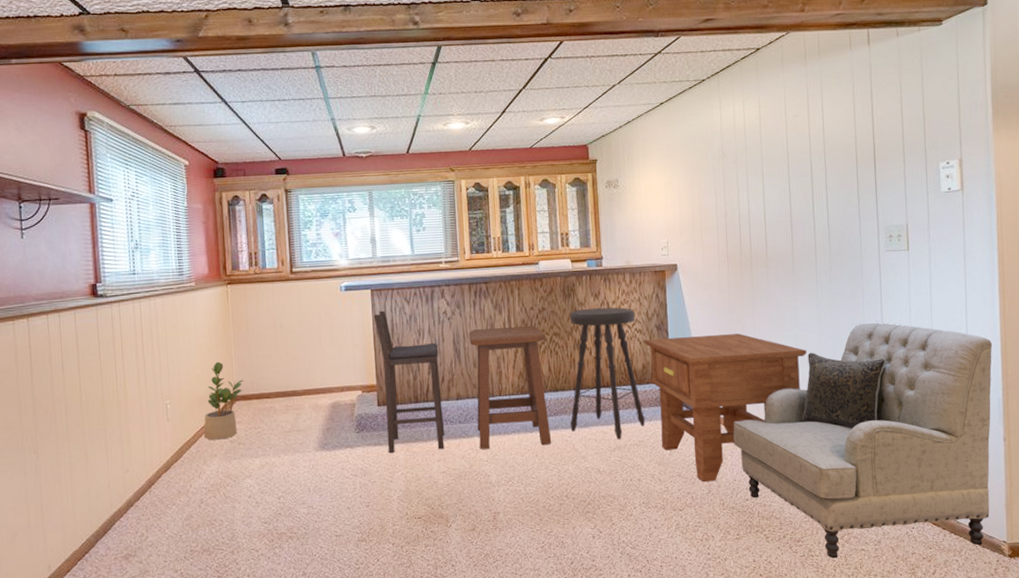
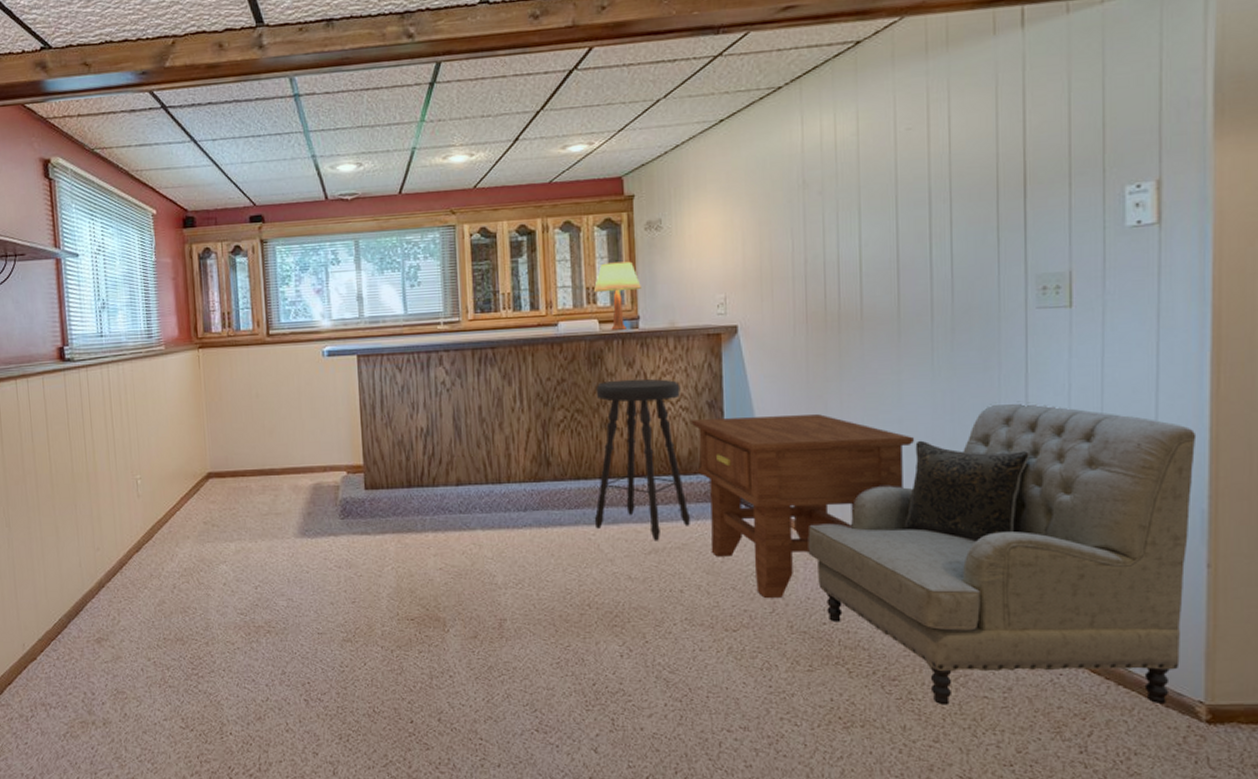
potted plant: present [203,361,244,441] -> none [175,434,217,521]
bar stool: present [373,310,445,453] -> none [360,379,443,543]
stool: present [469,326,552,449] -> none [472,400,571,545]
table lamp: none [566,211,604,268] -> present [593,259,641,330]

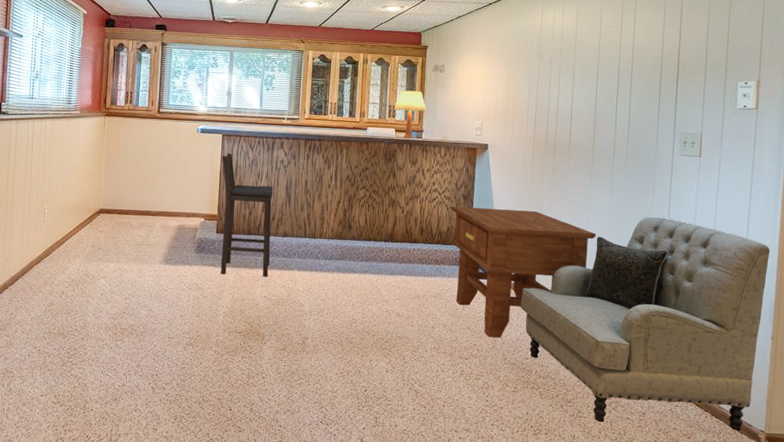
bar stool: none [360,379,443,543] -> present [220,153,273,277]
music stool: present [594,378,690,541] -> none [378,172,446,290]

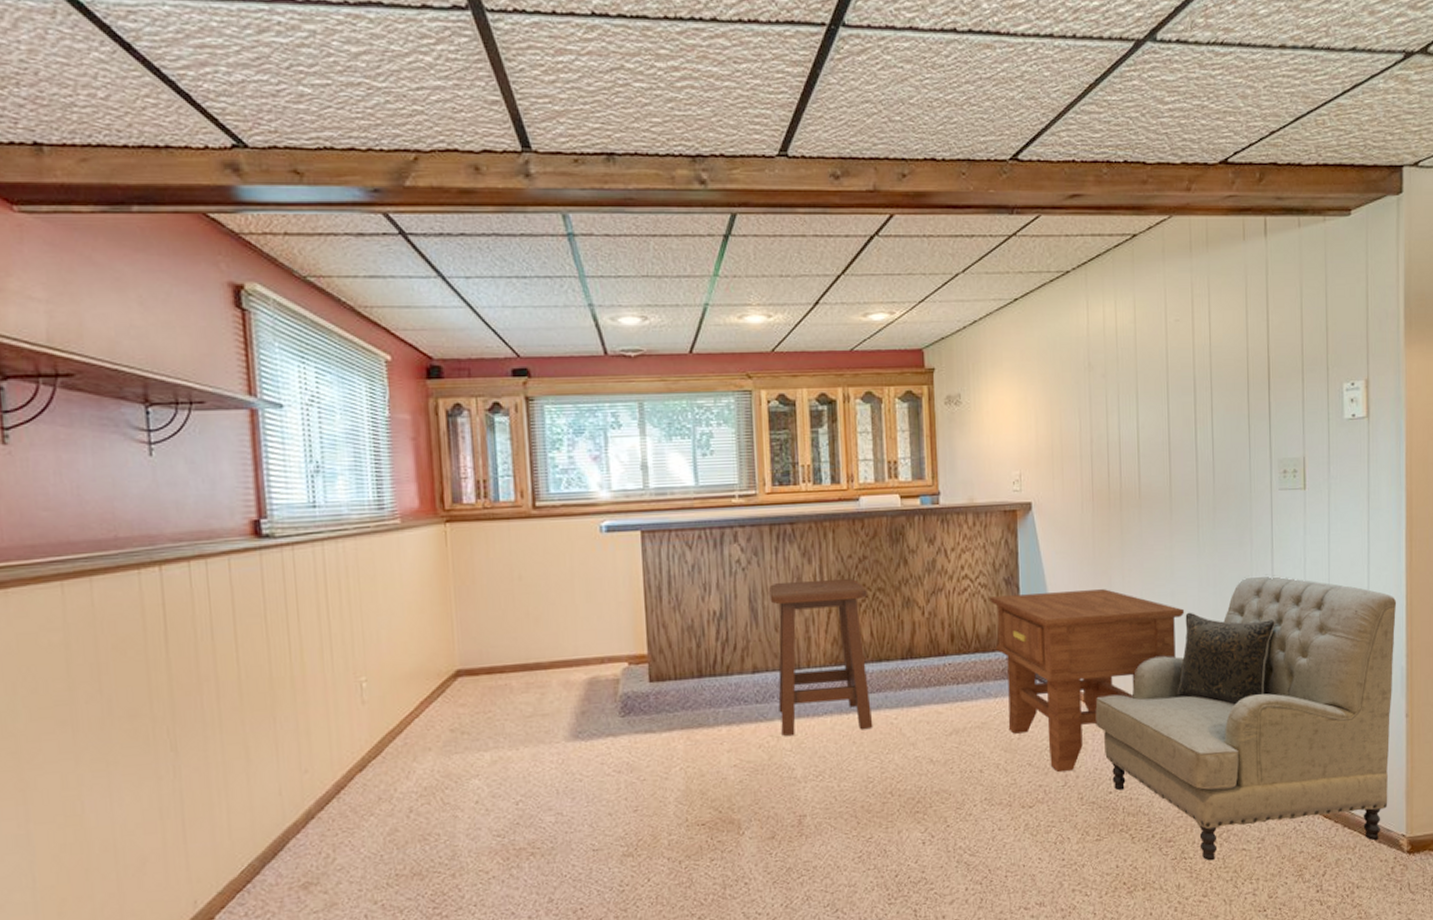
bar stool: present [220,153,273,277] -> none [644,558,737,742]
stool: none [298,179,366,286] -> present [769,579,873,736]
table lamp: present [393,88,427,138] -> none [894,433,942,506]

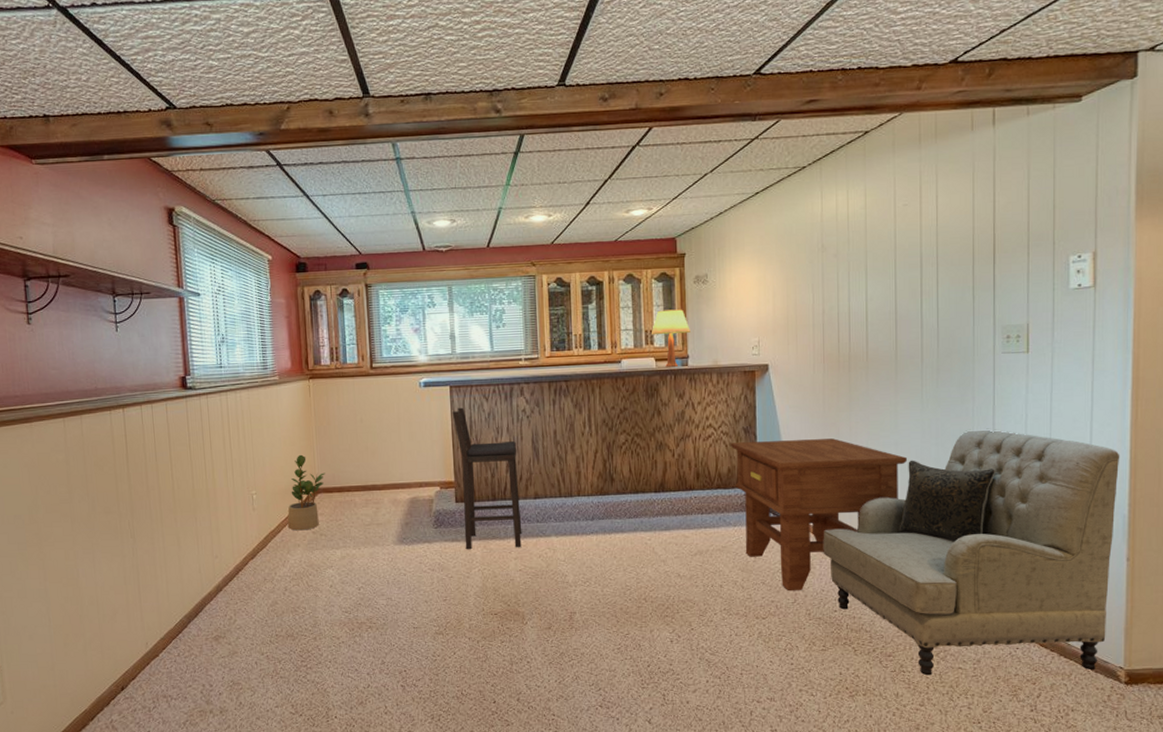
potted plant: none [413,624,469,729] -> present [287,454,325,531]
bar stool: none [644,558,737,742] -> present [452,407,522,549]
stool: present [769,579,873,736] -> none [548,426,631,549]
table lamp: none [894,433,942,506] -> present [650,307,690,367]

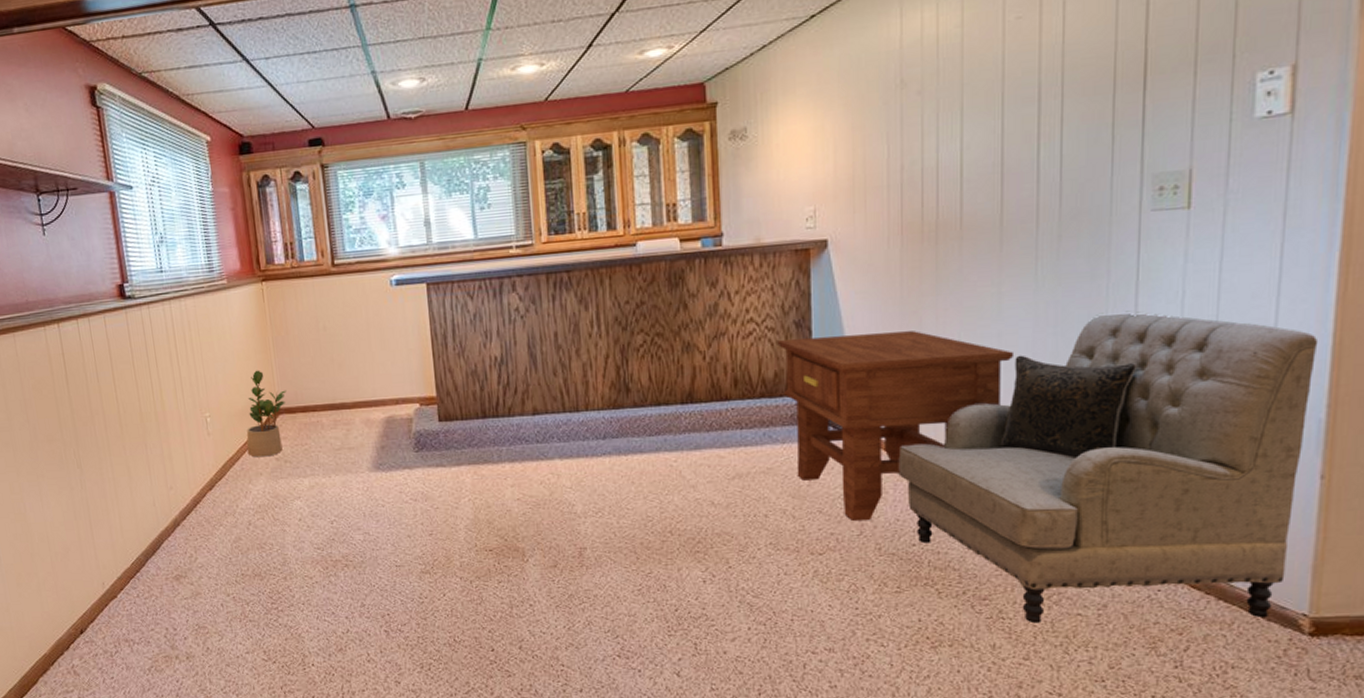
bar stool: present [452,407,522,549] -> none [430,308,519,475]
table lamp: present [650,307,690,367] -> none [673,172,725,249]

